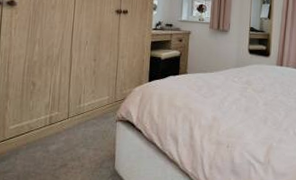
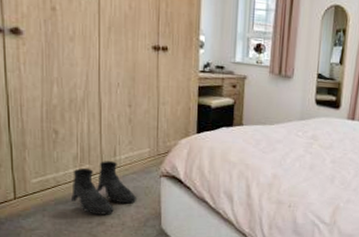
boots: none [39,108,96,158] -> present [70,161,137,215]

